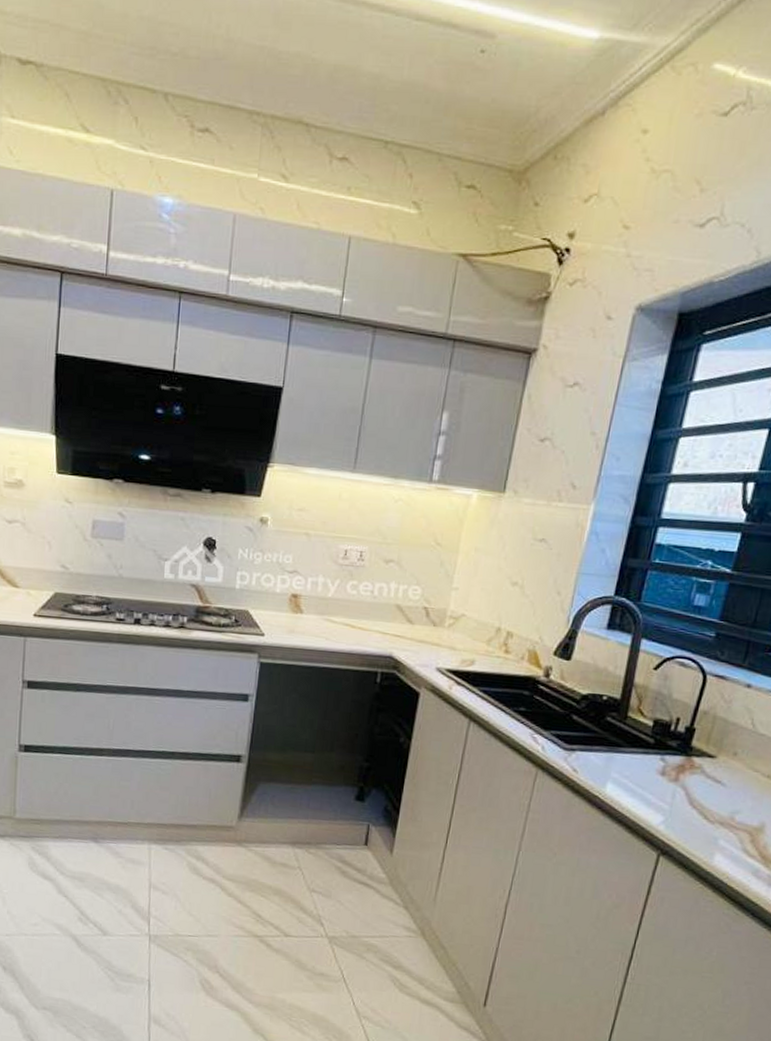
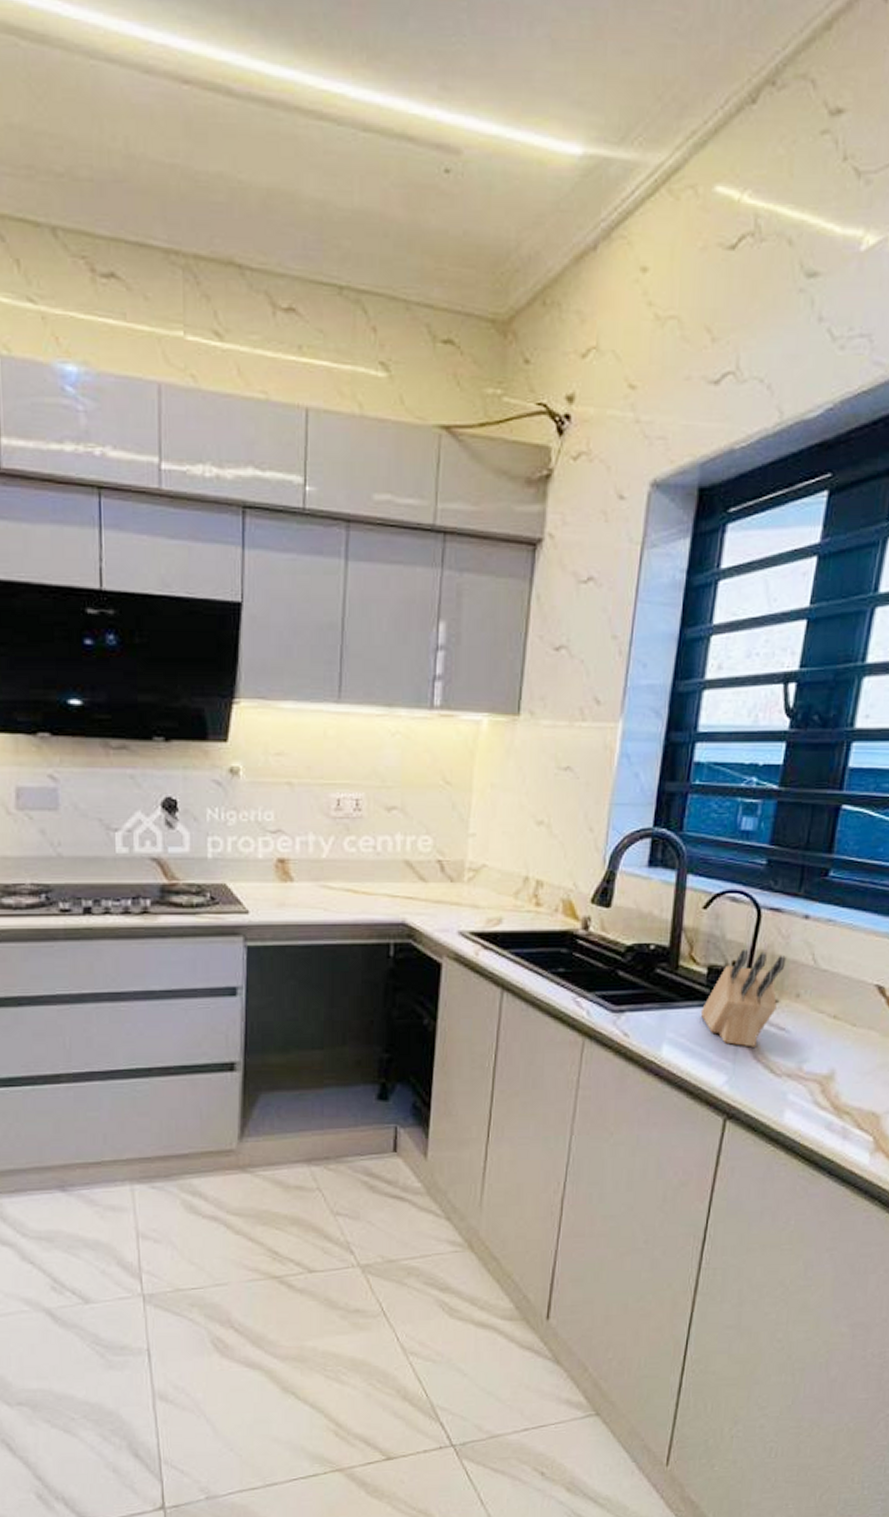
knife block: none [643,709,727,795] -> present [700,950,786,1047]

